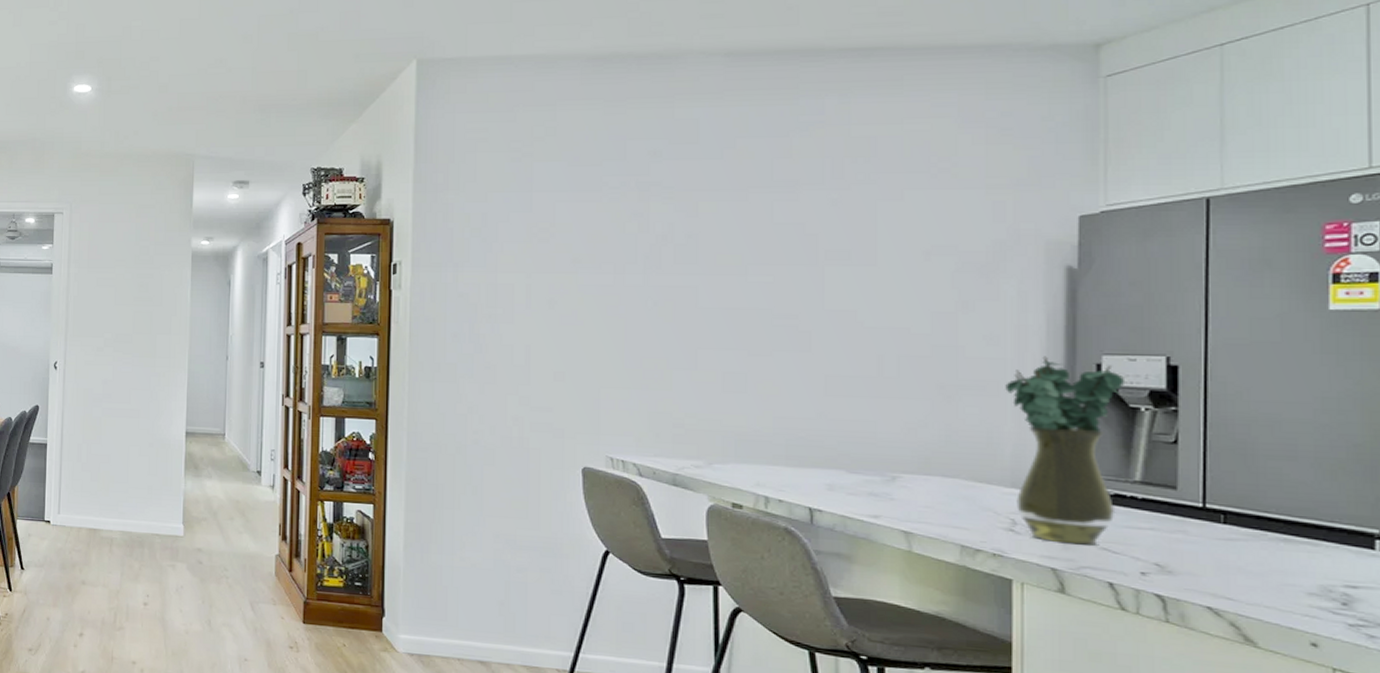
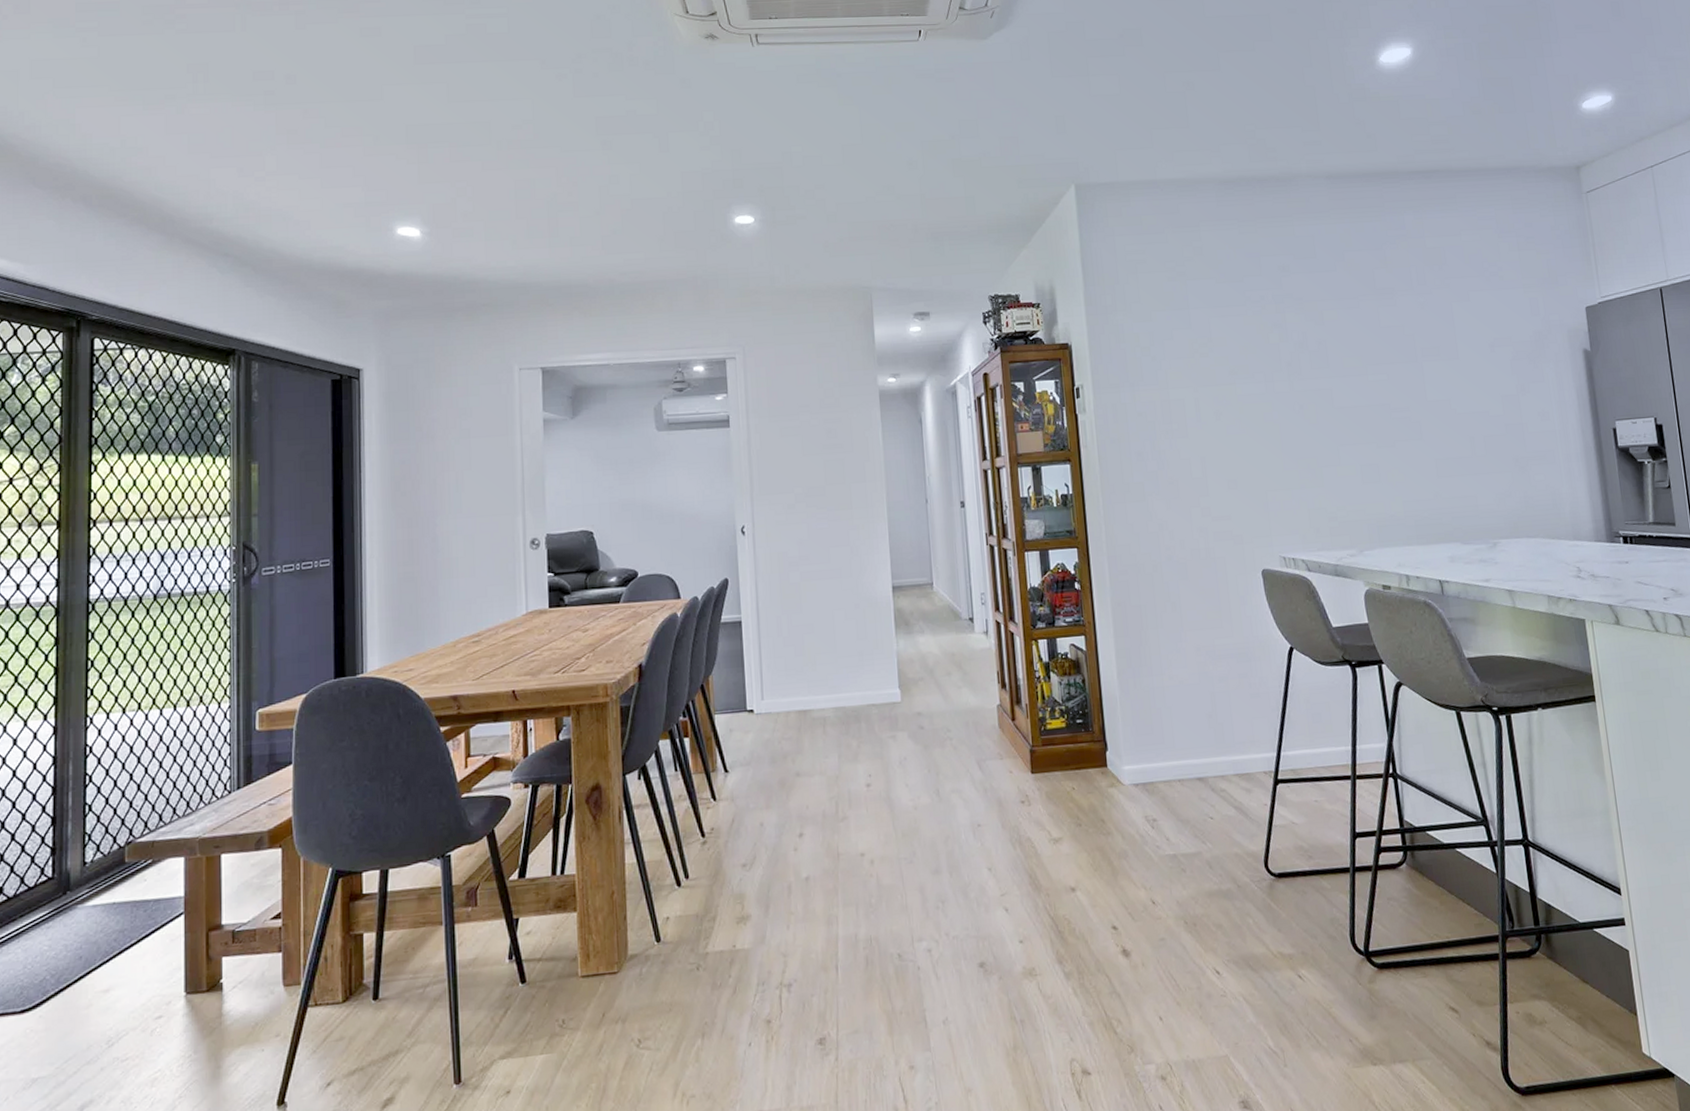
vase: present [1005,356,1126,545] -> none [1558,426,1641,582]

